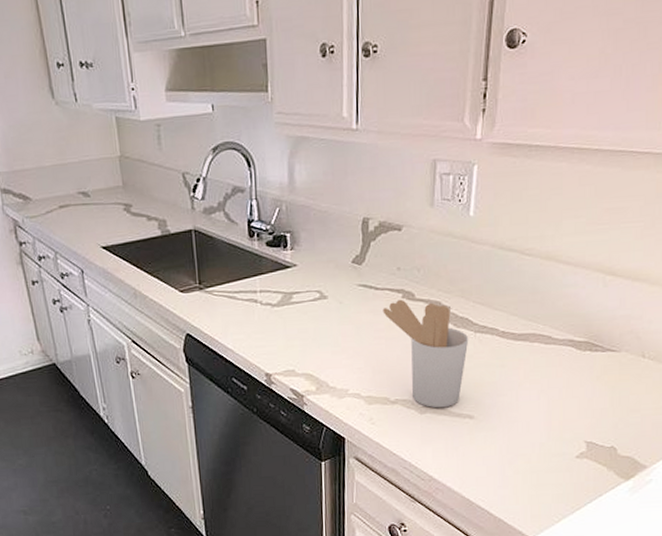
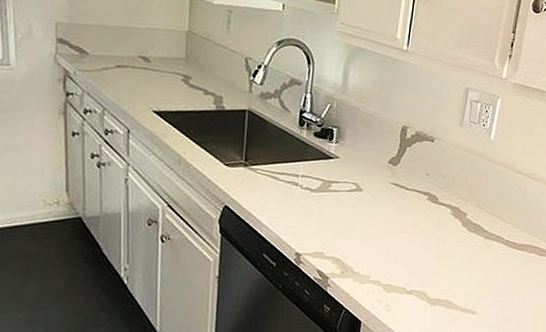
utensil holder: present [382,299,469,408] -> none [409,200,479,302]

